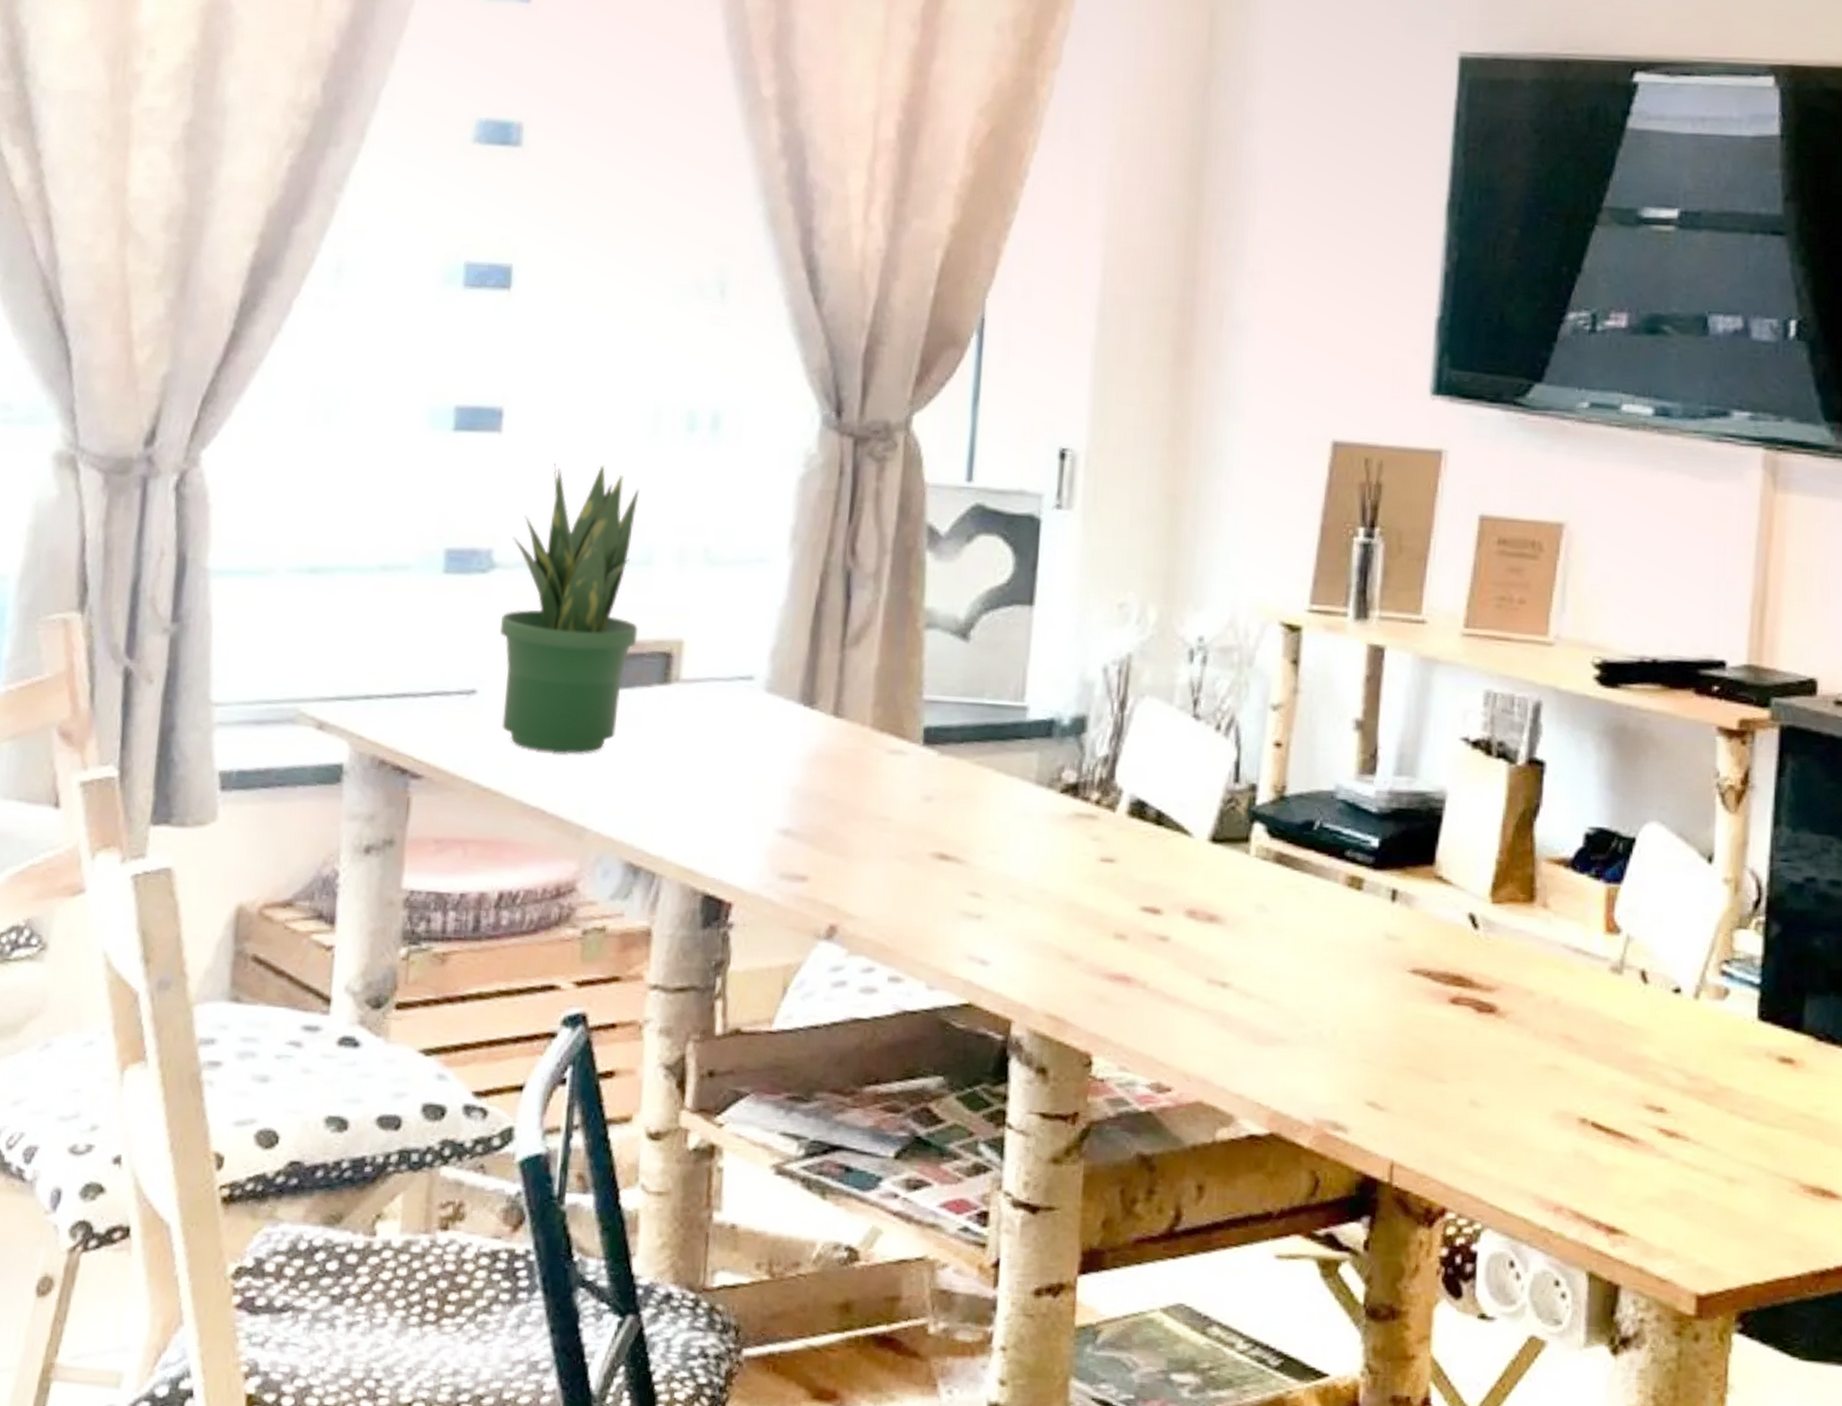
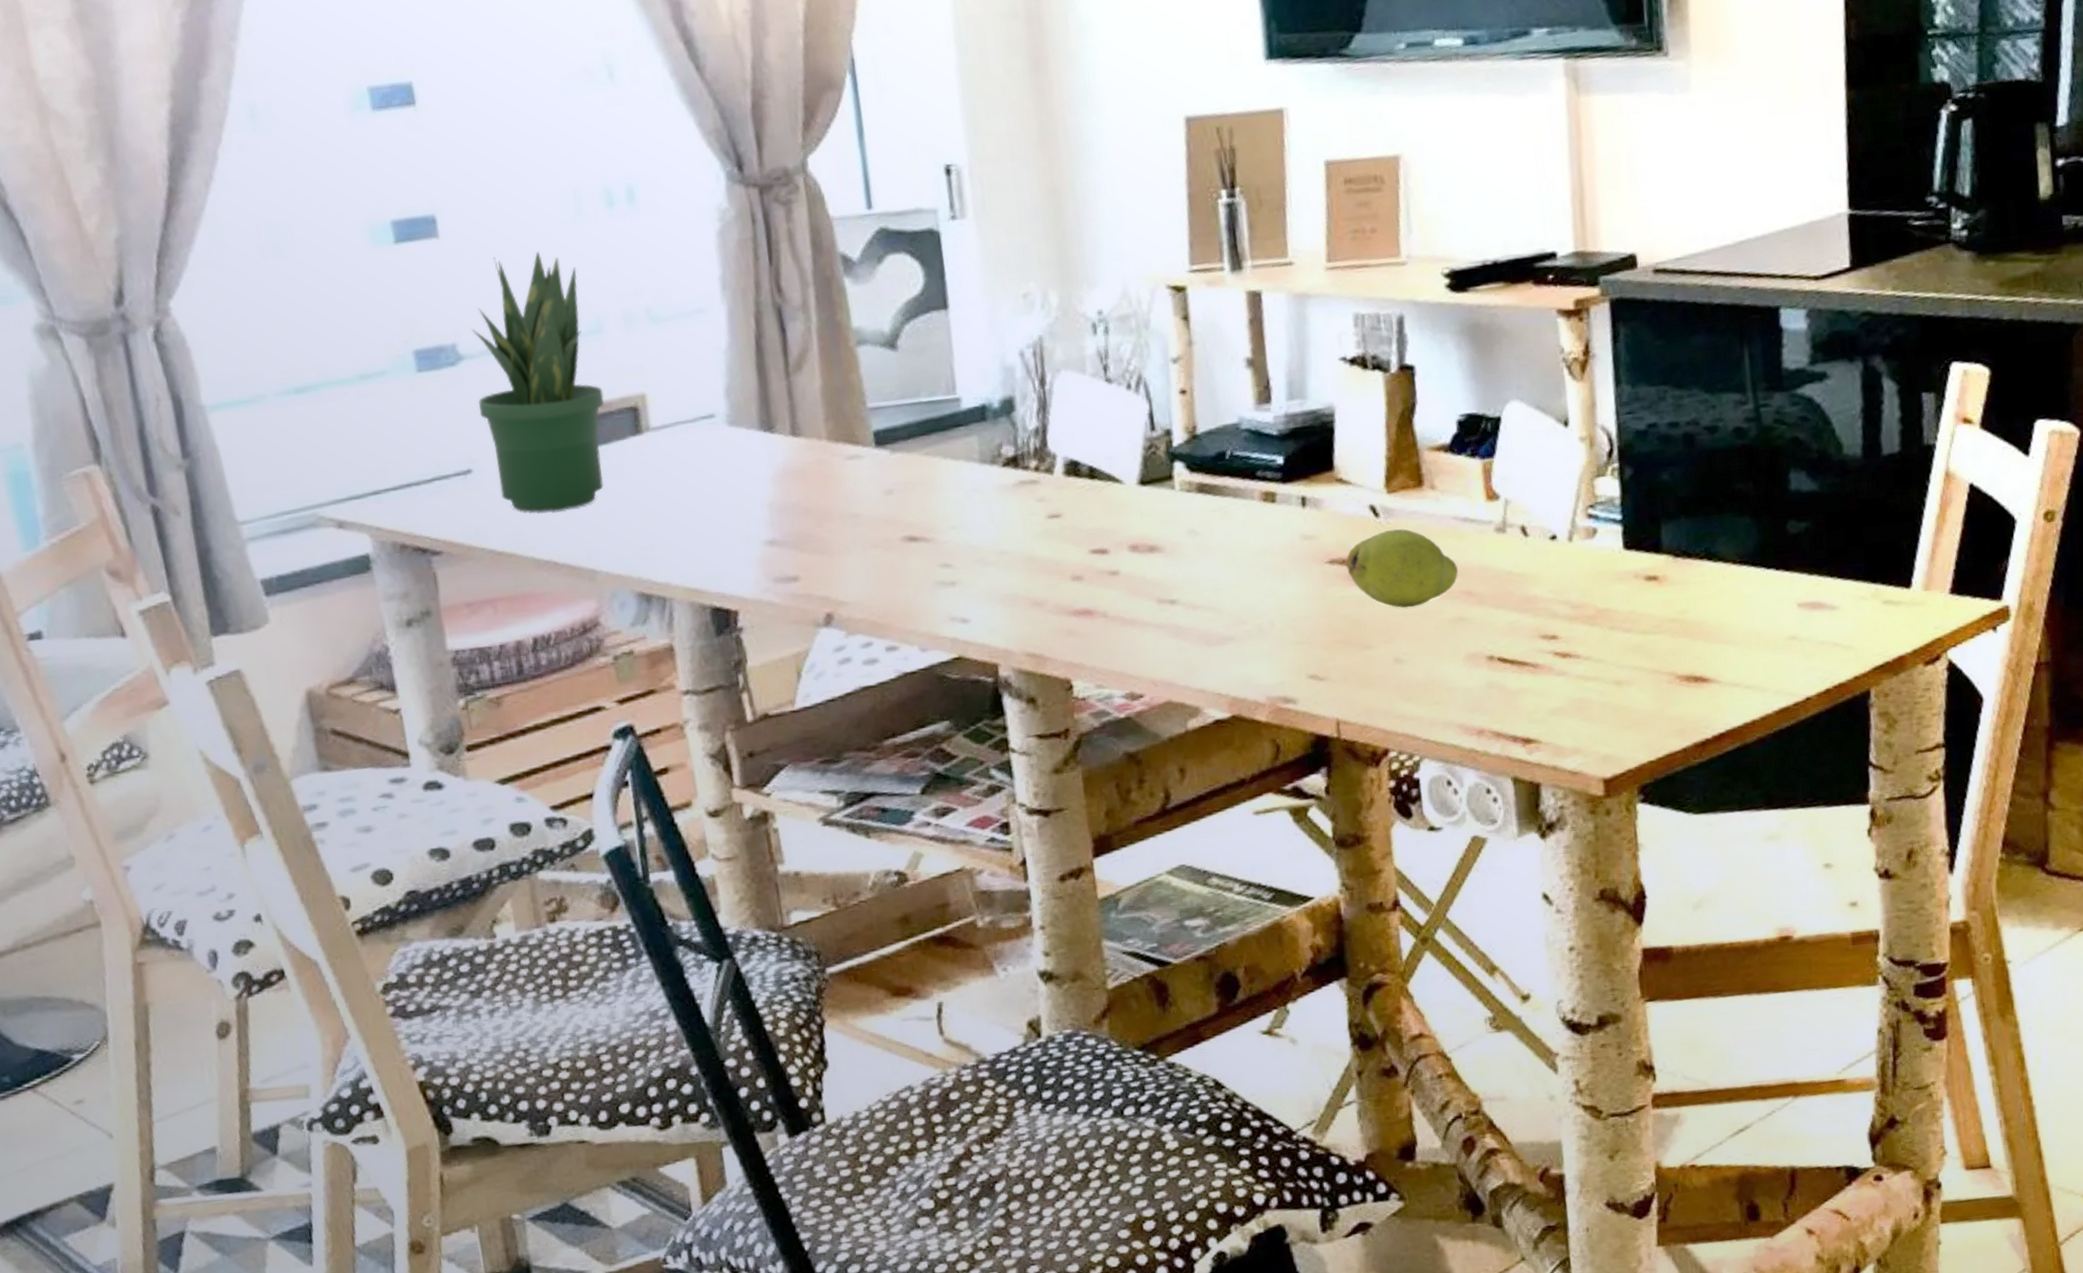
fruit: none [1431,947,1561,1043] -> present [1346,529,1459,608]

